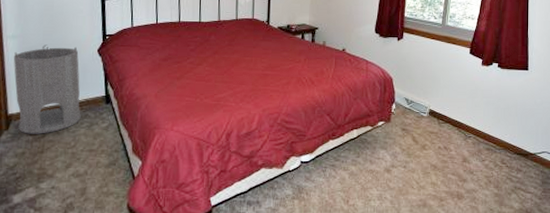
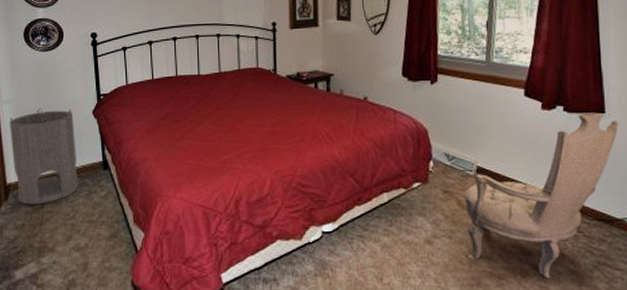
armchair: none [418,69,537,199] -> present [464,112,618,278]

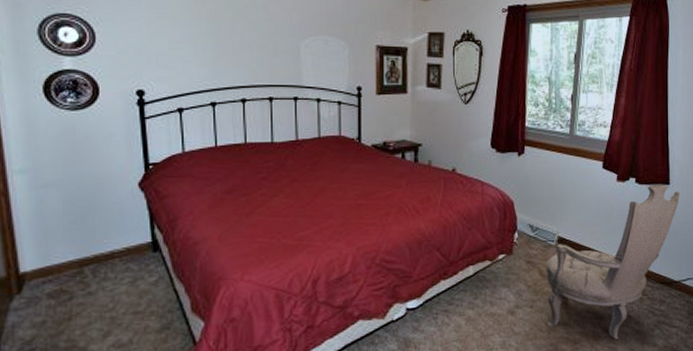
cylinder: present [9,108,79,205] -> none [22,179,120,297]

